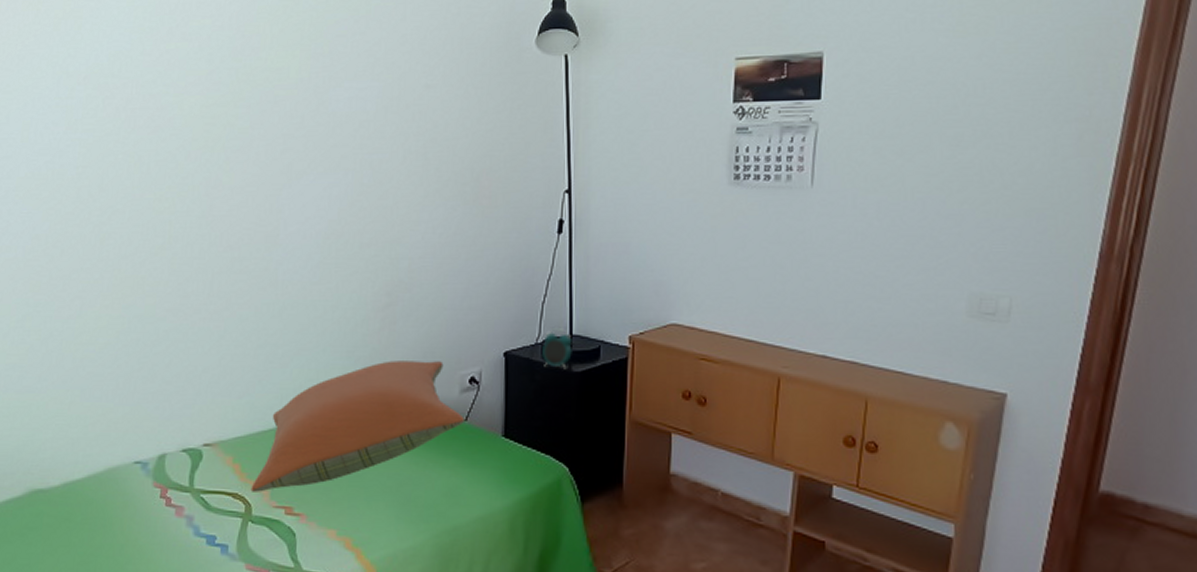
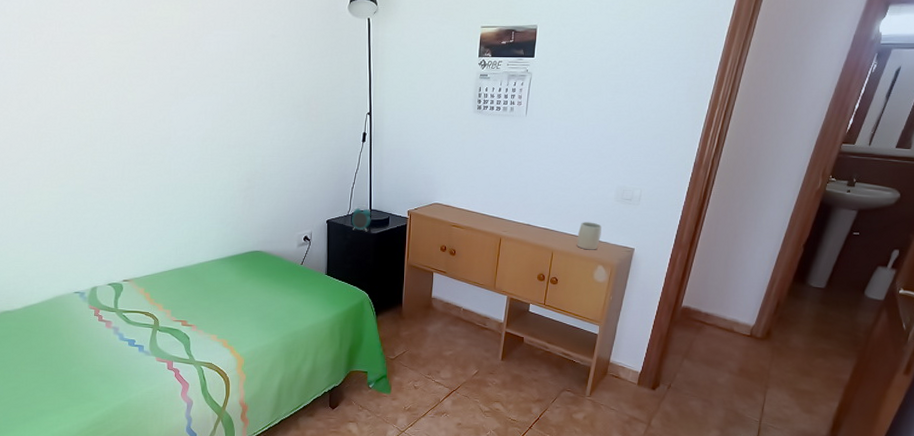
pillow: present [250,360,464,492] -> none [157,225,301,311]
mug: none [905,351,948,397] -> present [576,222,601,250]

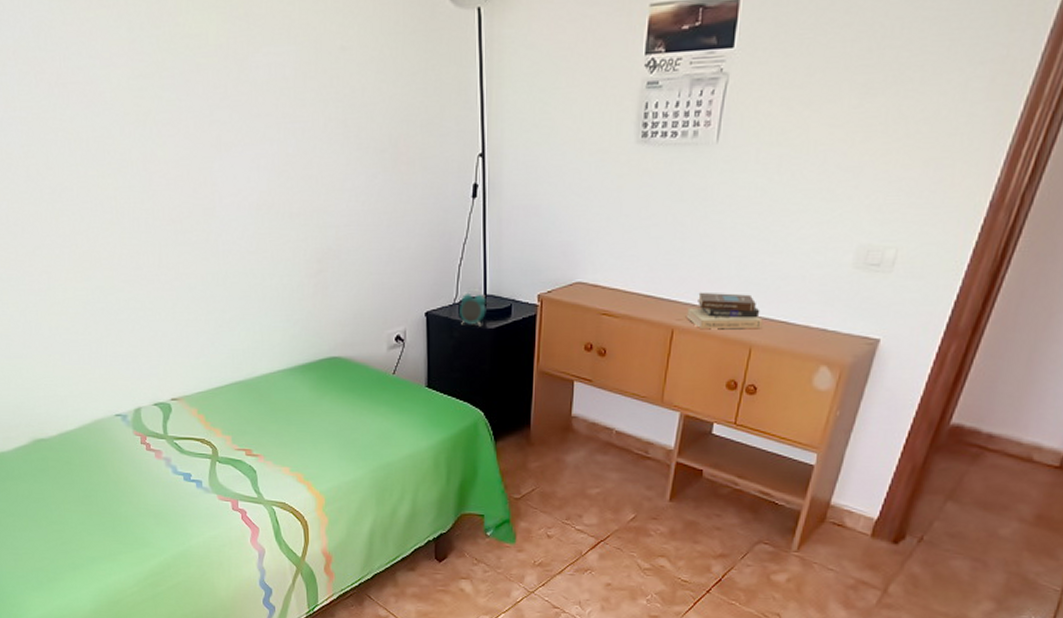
books: none [509,213,560,240] -> present [685,292,763,330]
mug: present [576,222,601,250] -> none [787,301,829,344]

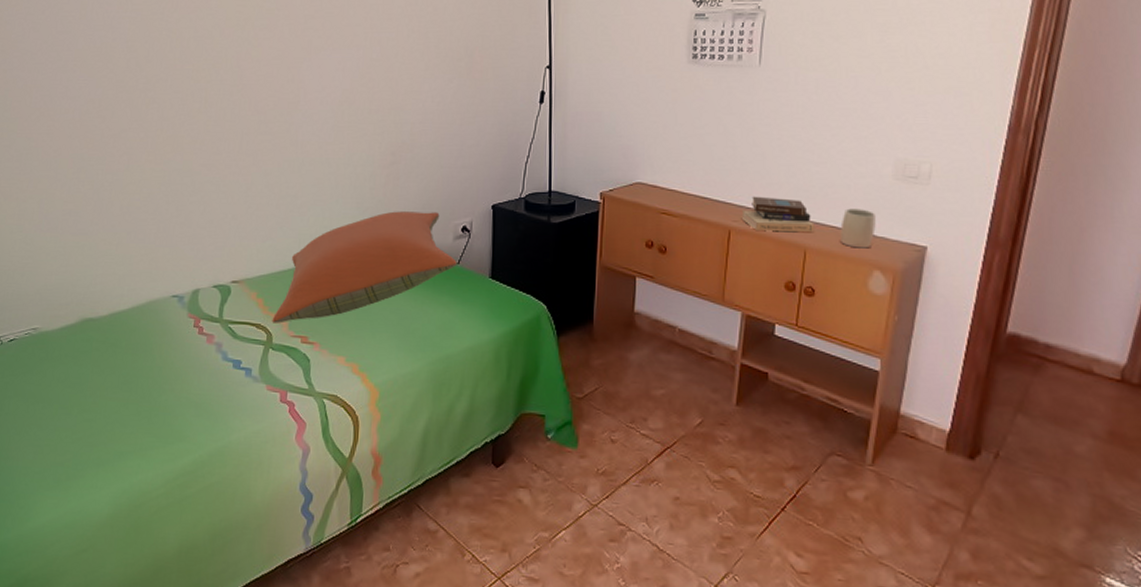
pillow: none [215,322,392,438] -> present [272,211,457,324]
alarm clock: present [460,289,486,327] -> none [525,185,551,221]
mug: none [787,301,829,344] -> present [839,208,876,249]

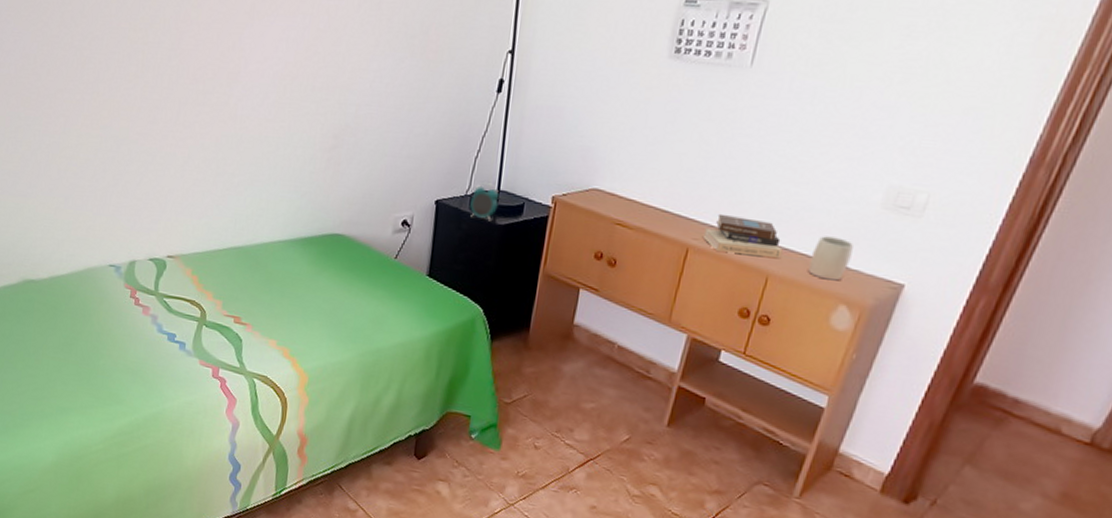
pillow: present [272,211,457,324] -> none [206,198,394,302]
alarm clock: none [525,185,551,221] -> present [470,182,499,222]

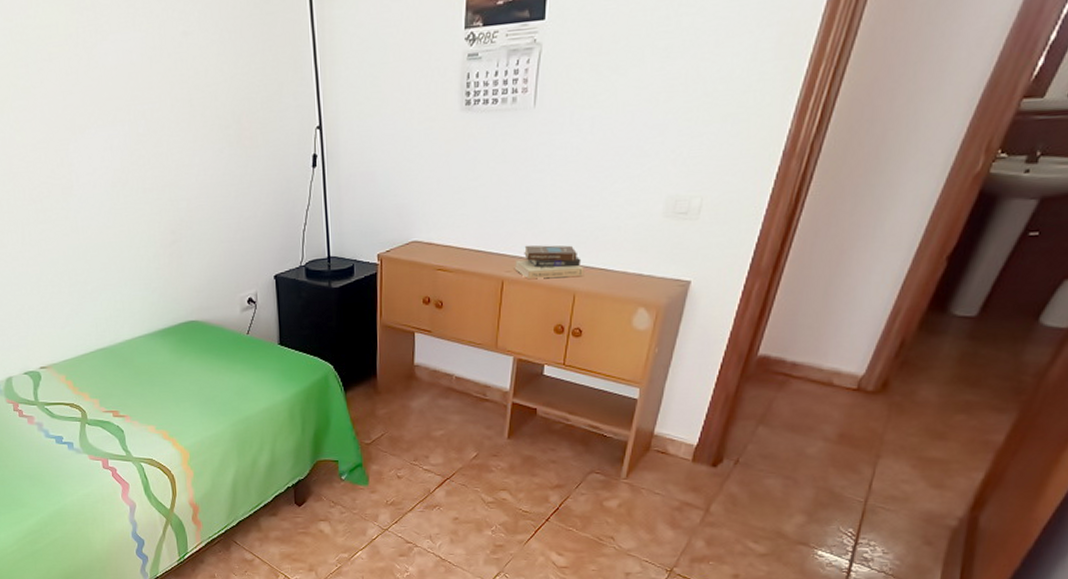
alarm clock: present [470,182,499,222] -> none [306,252,331,287]
mug: present [807,236,853,281] -> none [607,249,643,288]

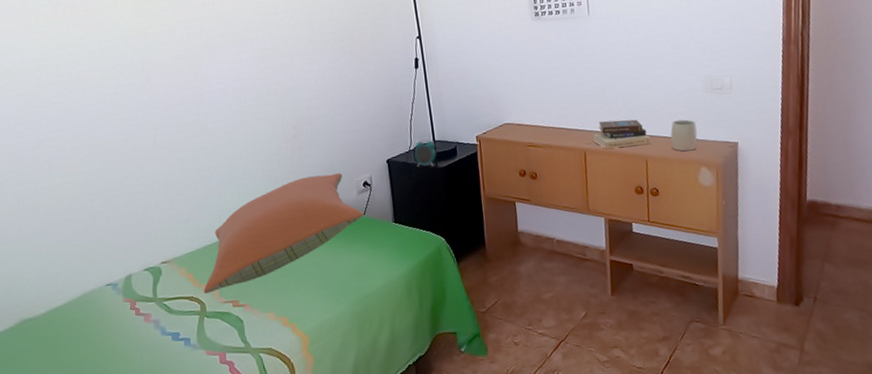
pillow: none [83,287,247,402] -> present [203,173,363,294]
alarm clock: none [306,252,331,287] -> present [414,137,437,167]
mug: none [607,249,643,288] -> present [670,119,698,152]

